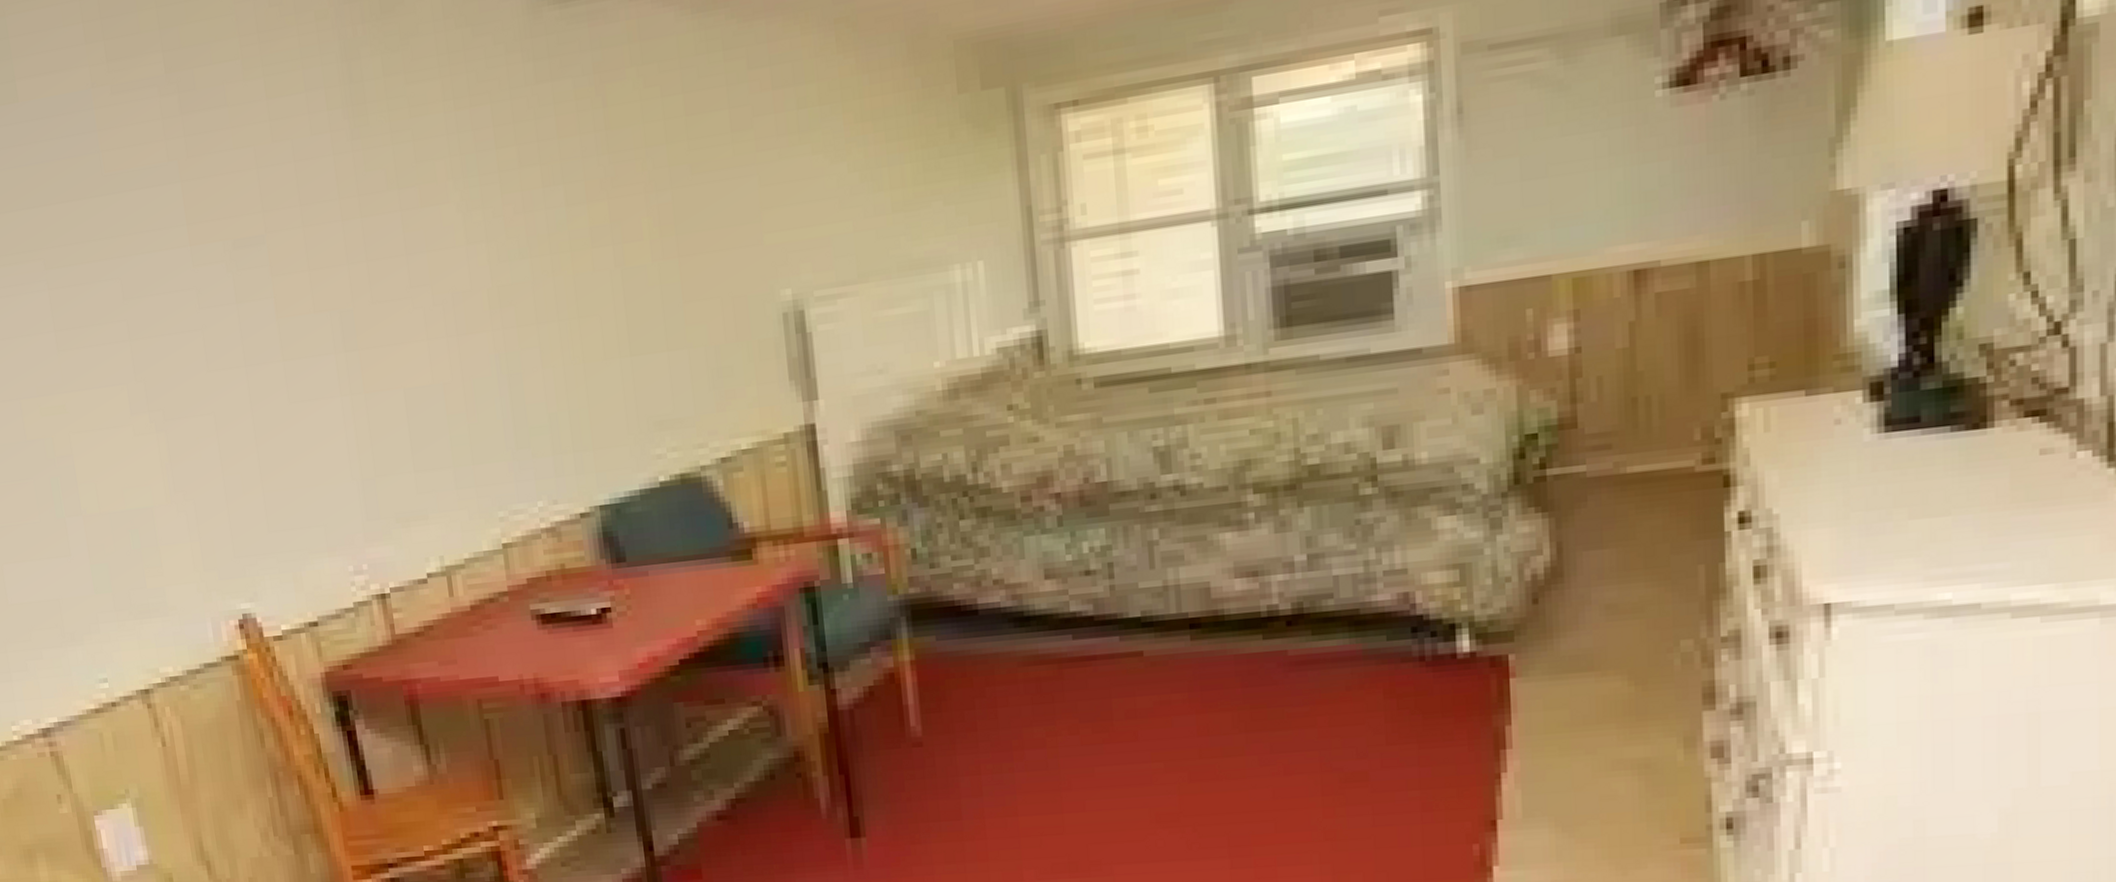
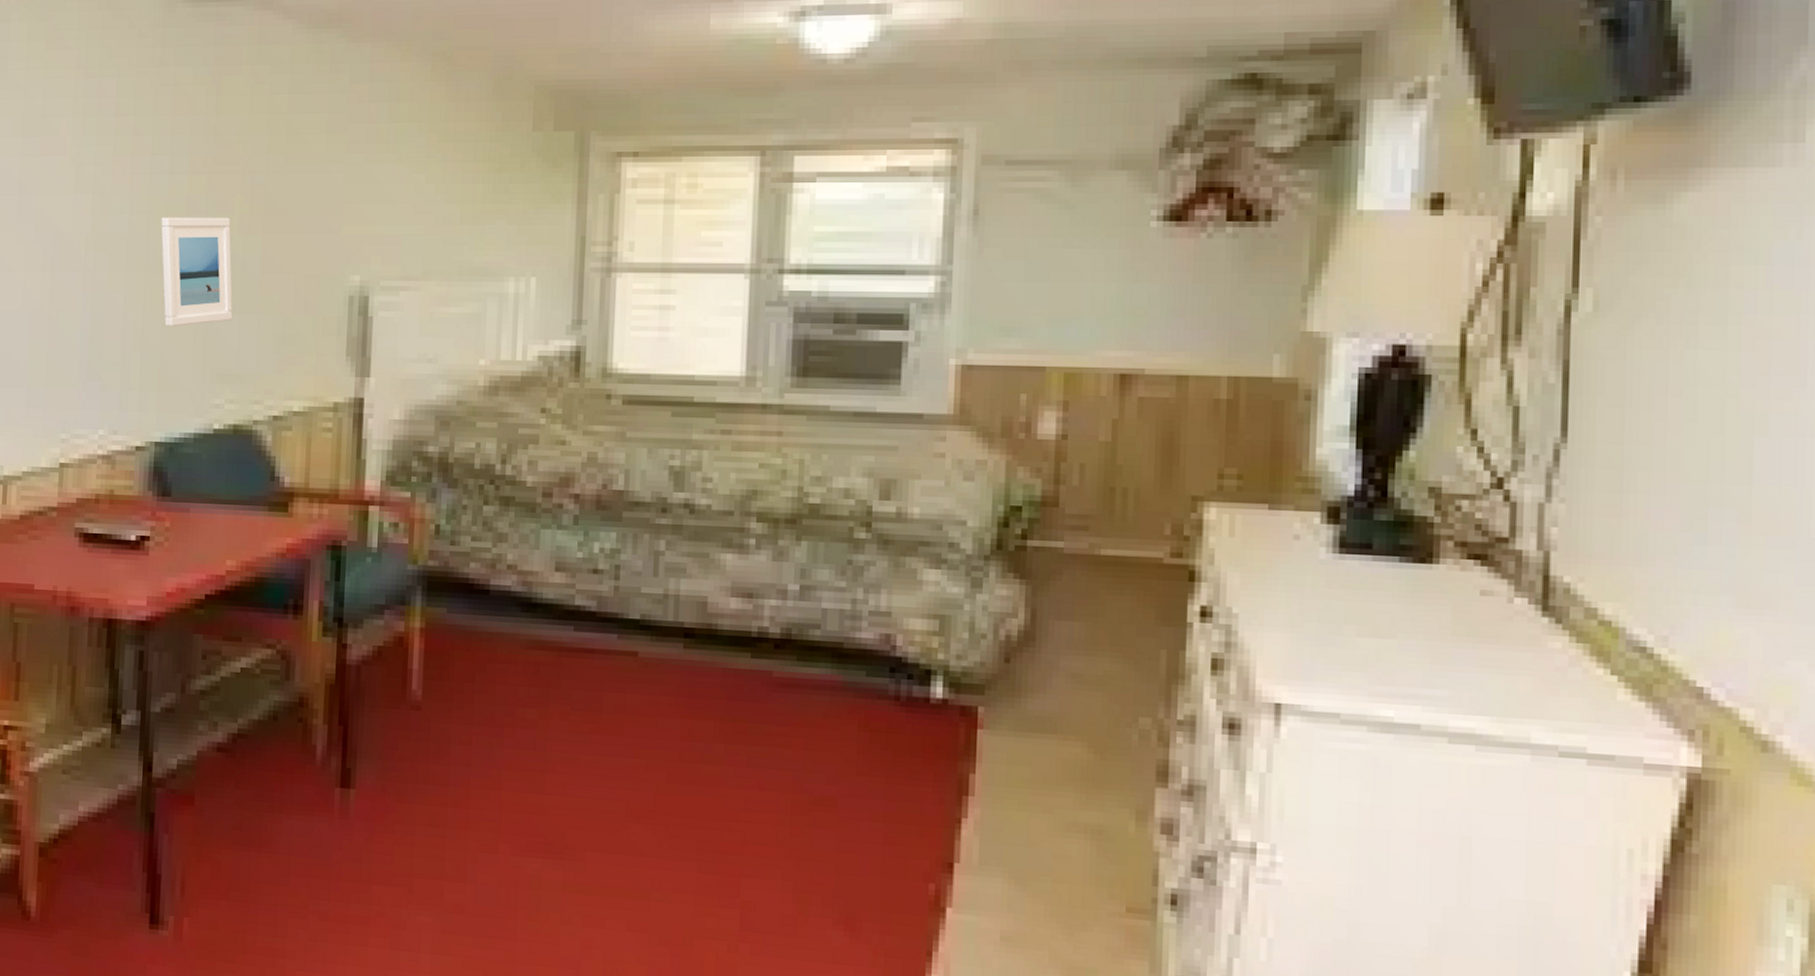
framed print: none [565,246,661,378] -> present [161,217,233,327]

